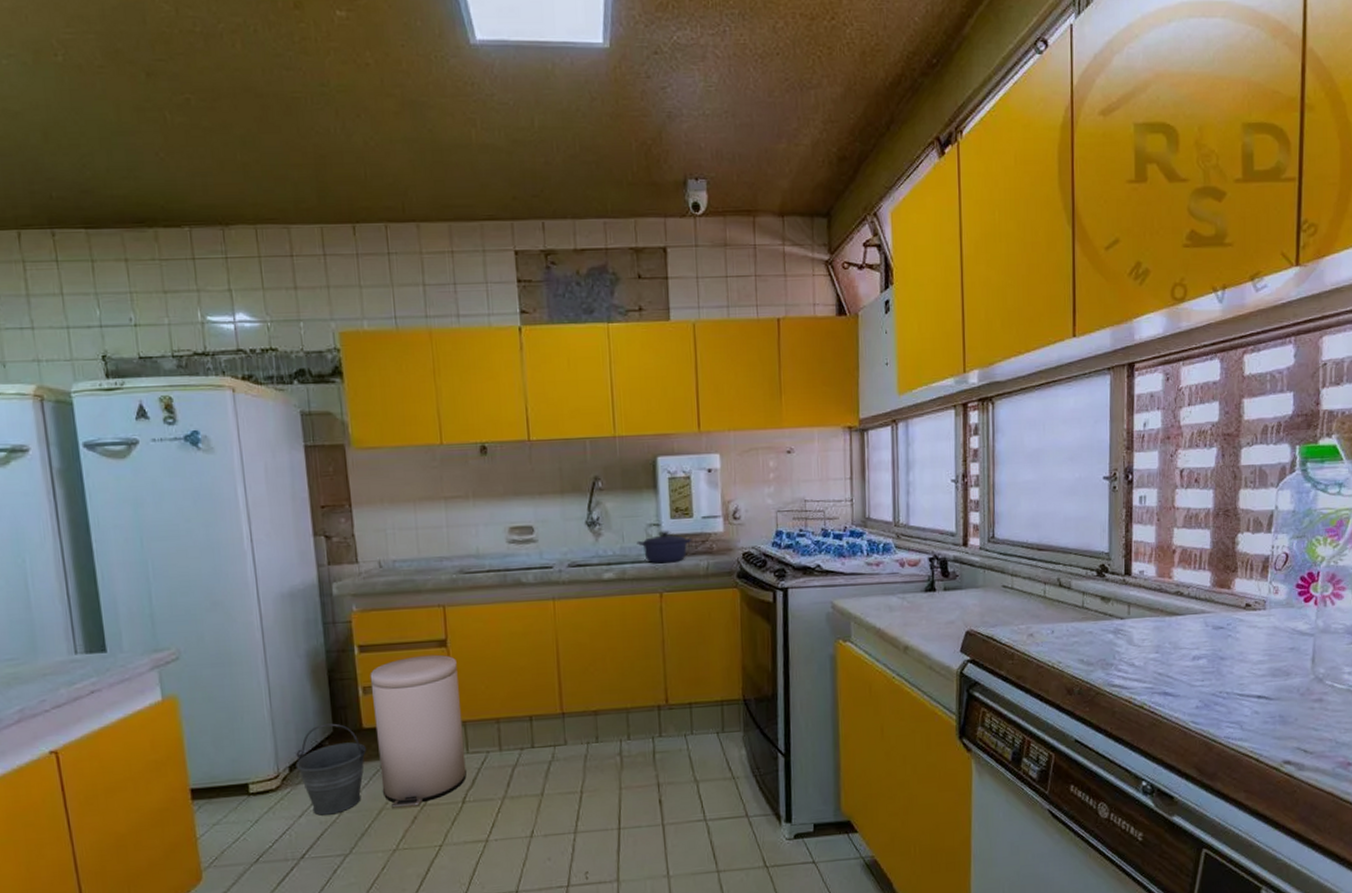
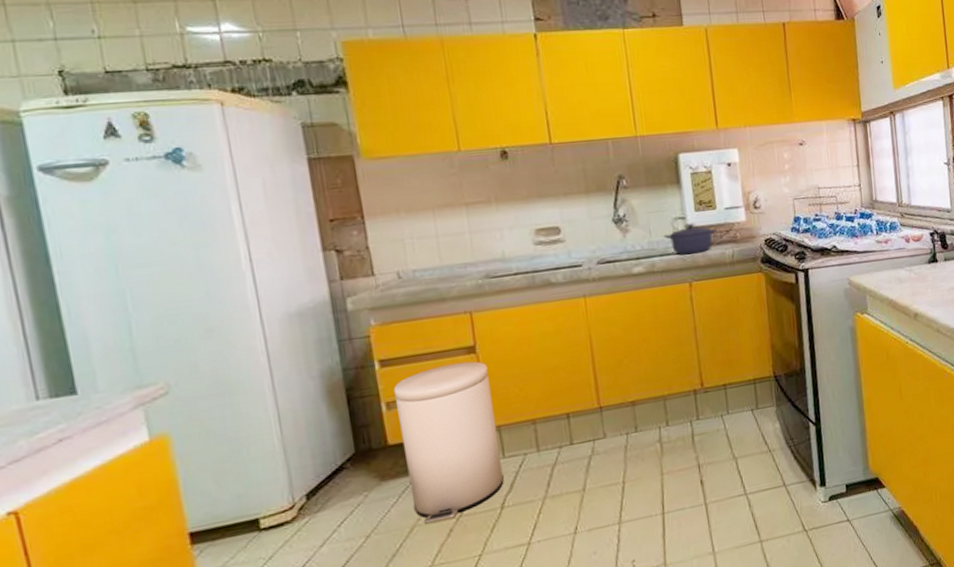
bucket: present [295,723,366,816] -> none [313,443,393,542]

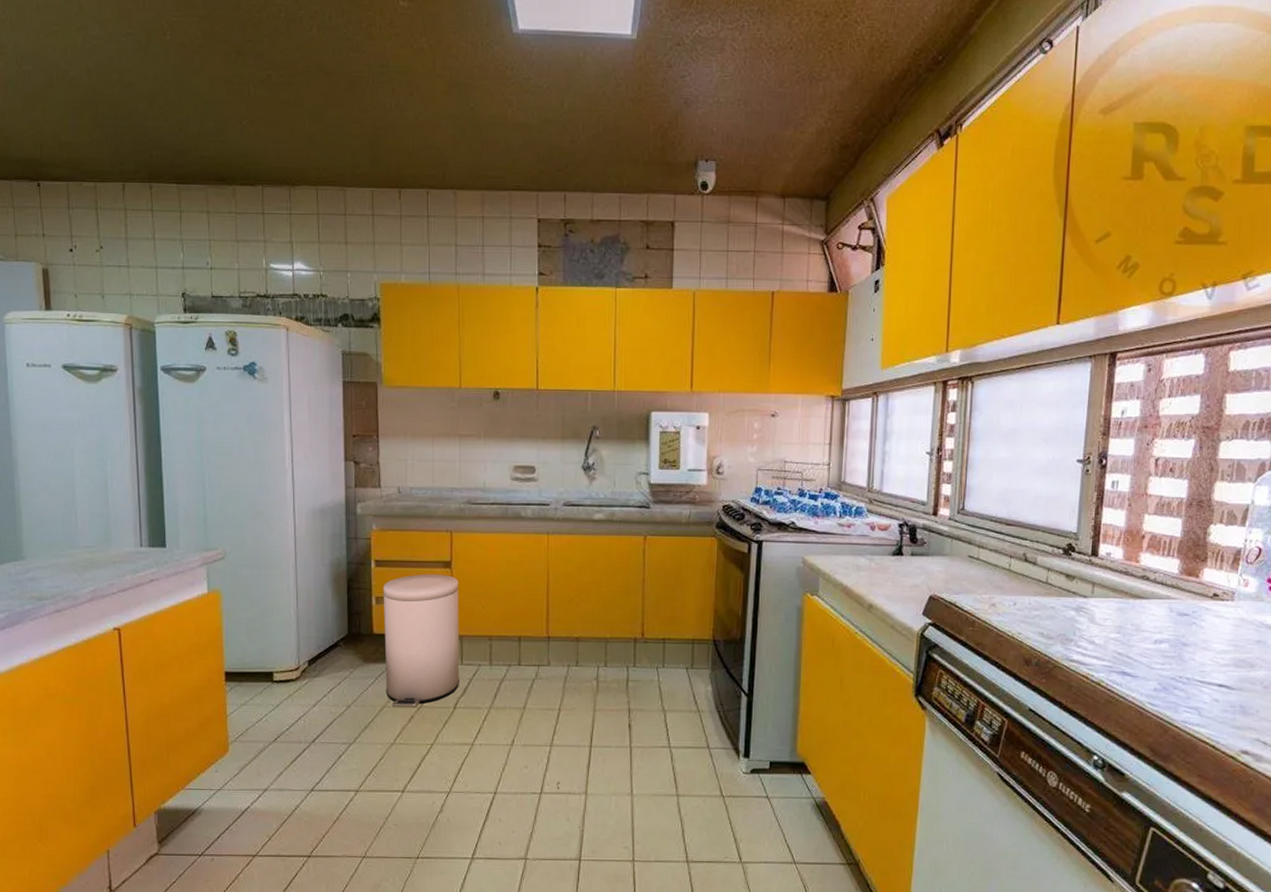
cooking pot: present [664,223,717,255] -> none [626,479,677,510]

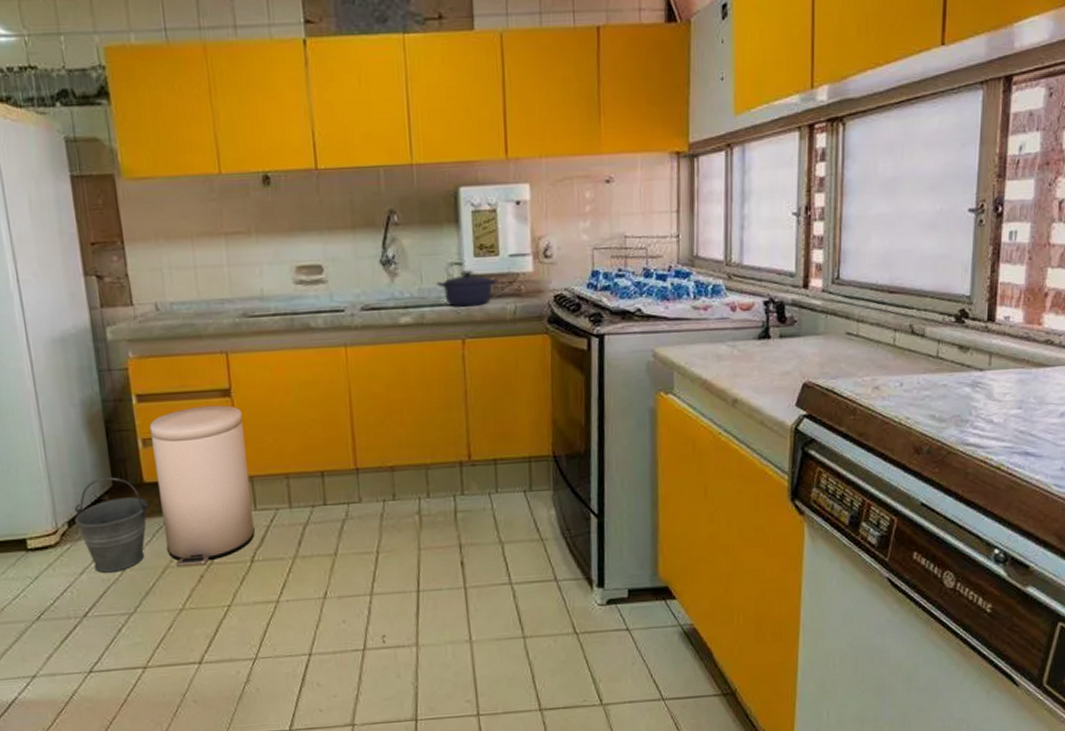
bucket: none [314,626,374,707] -> present [74,477,148,573]
cooking pot: none [626,479,677,510] -> present [436,270,498,308]

